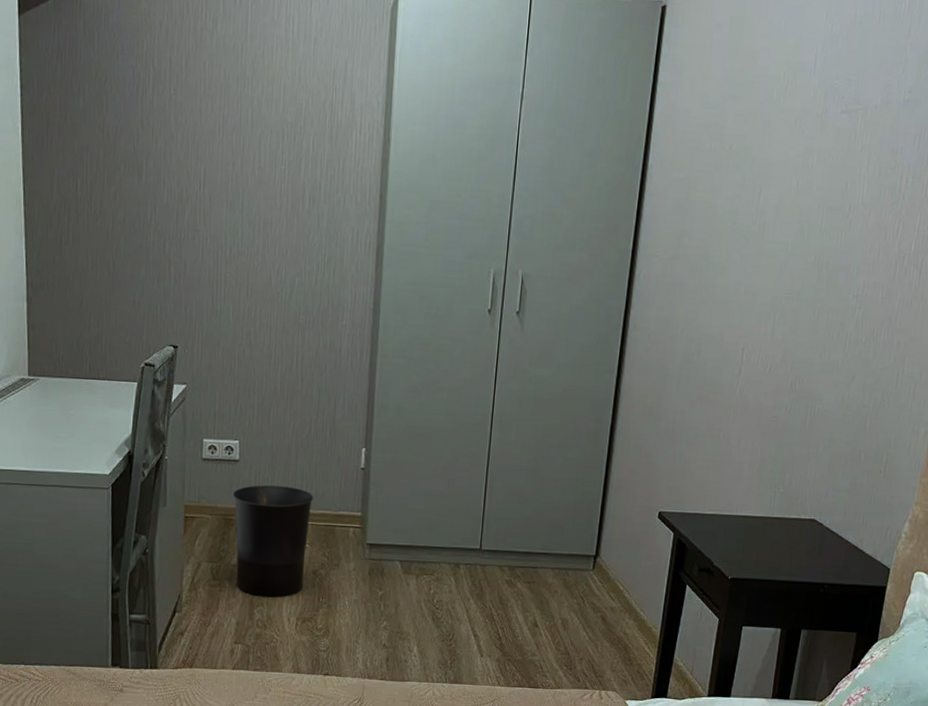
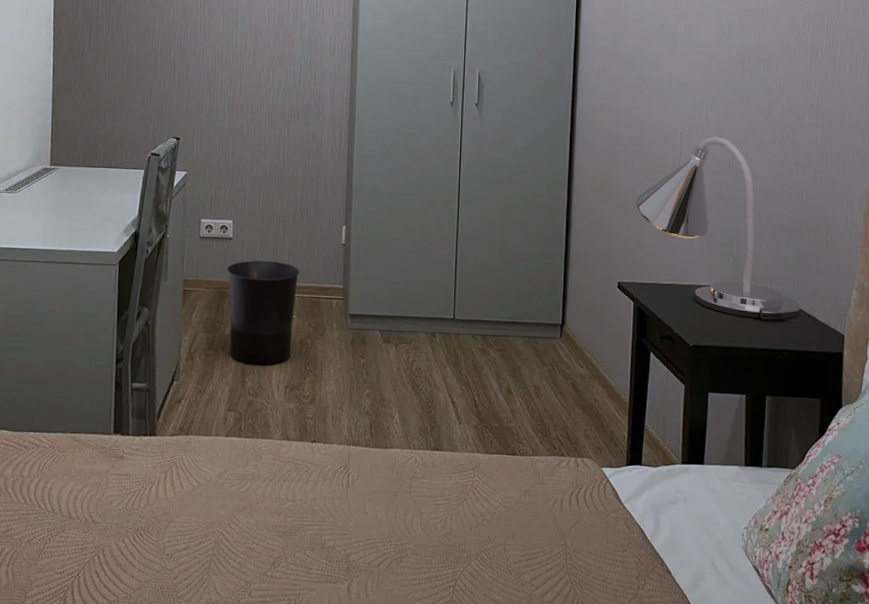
table lamp: none [686,354,848,553] -> present [636,137,800,321]

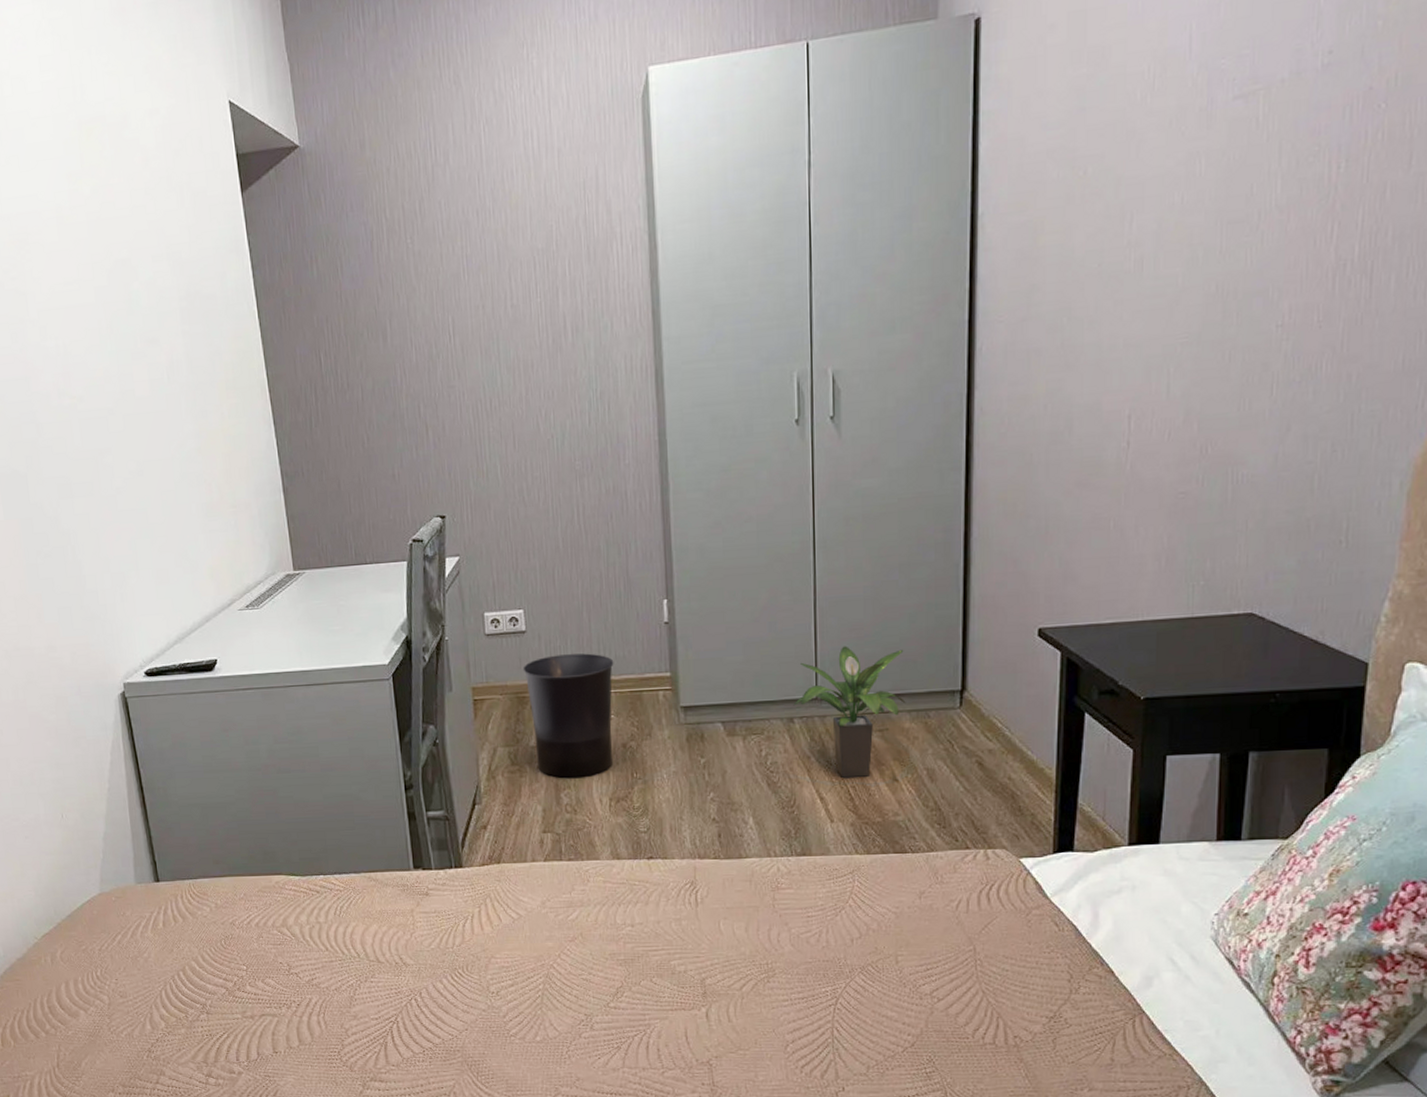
potted plant: none [436,279,521,388] -> present [793,646,906,778]
table lamp: present [636,137,800,321] -> none [1063,414,1303,656]

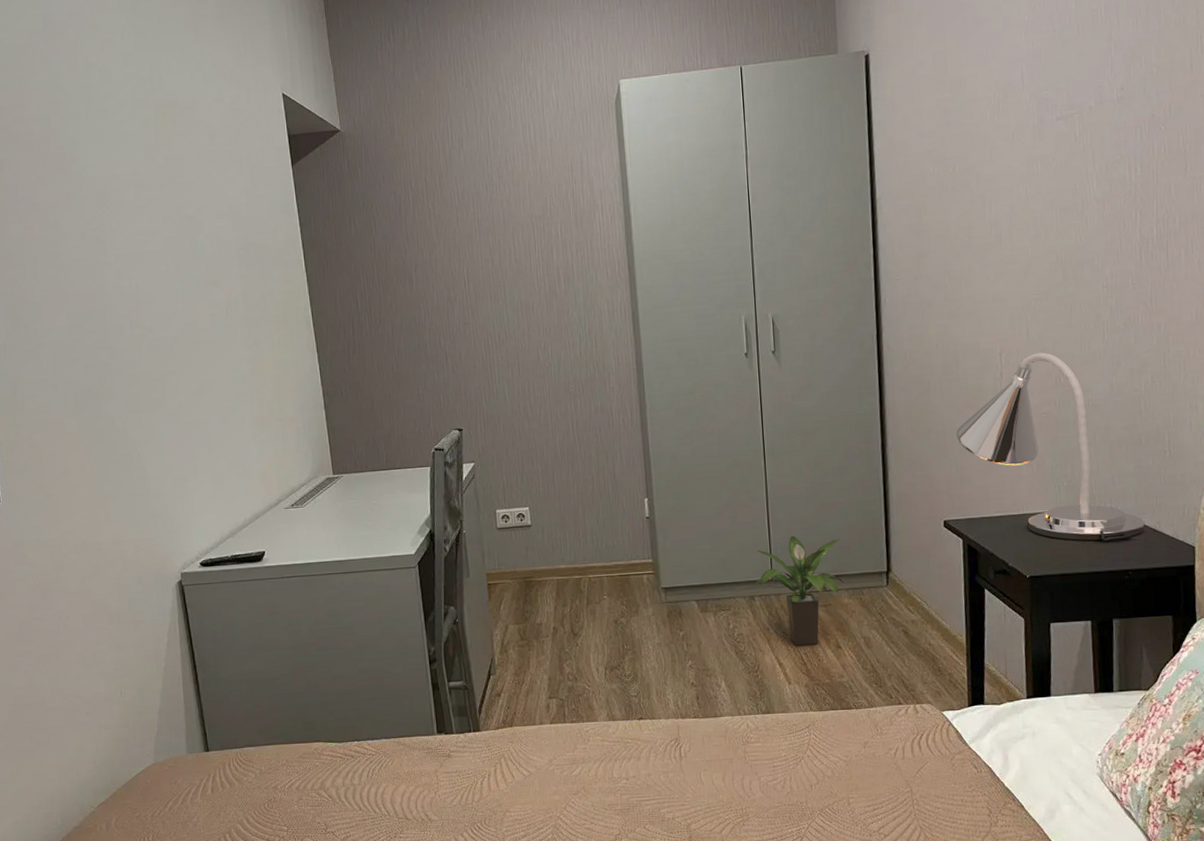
waste bin: present [523,653,614,778] -> none [529,543,606,650]
table lamp: none [1063,414,1303,656] -> present [957,352,1145,542]

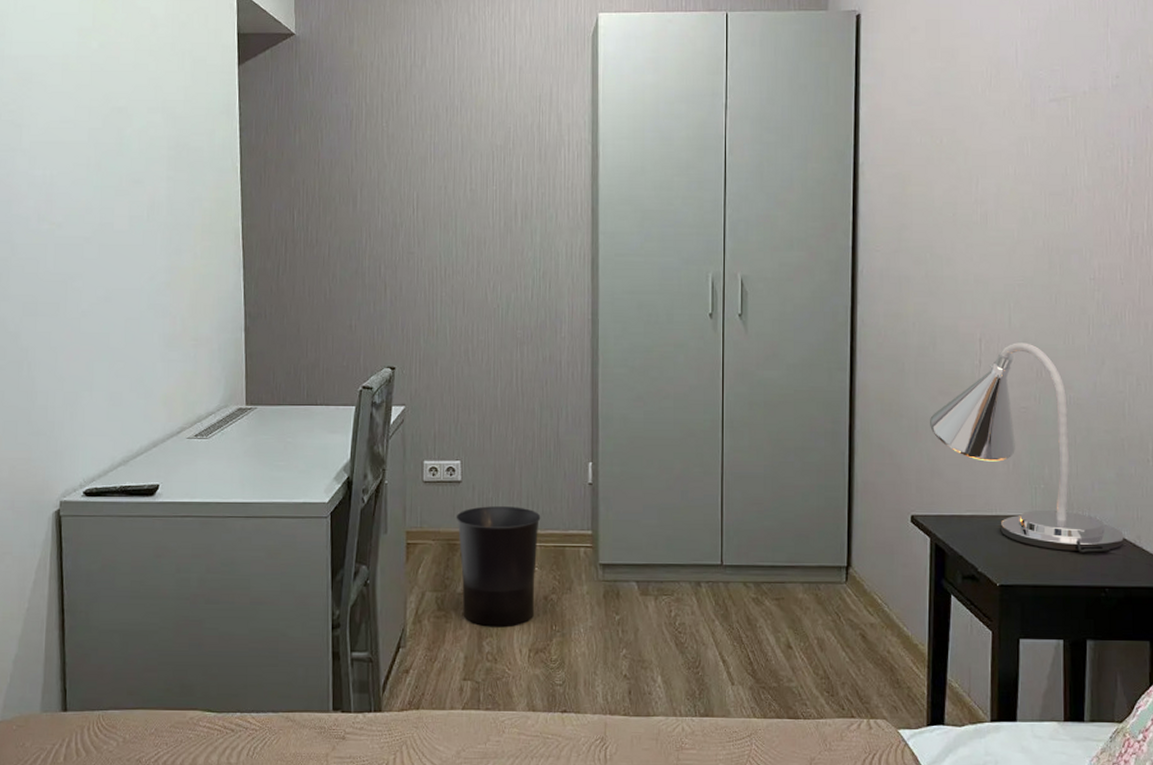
waste bin: none [529,543,606,650] -> present [456,506,541,626]
potted plant: present [753,536,844,646] -> none [701,518,800,642]

